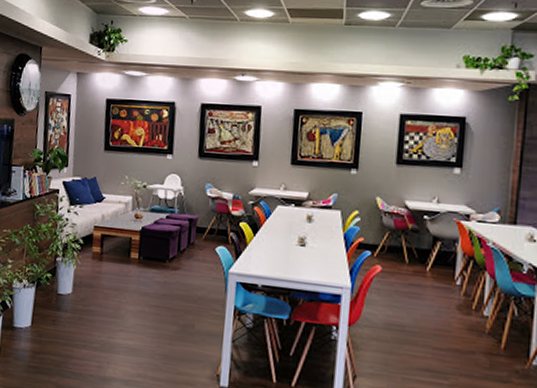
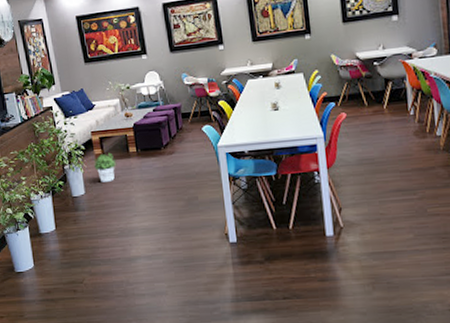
potted plant: none [88,252,115,286] -> present [93,152,117,182]

